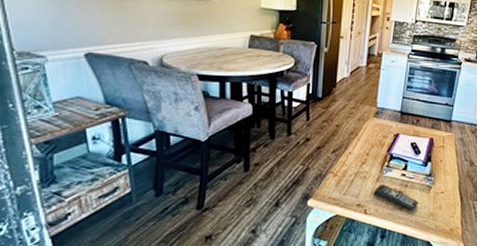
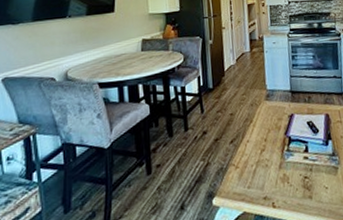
remote control: present [373,184,418,211] -> none [278,170,328,199]

